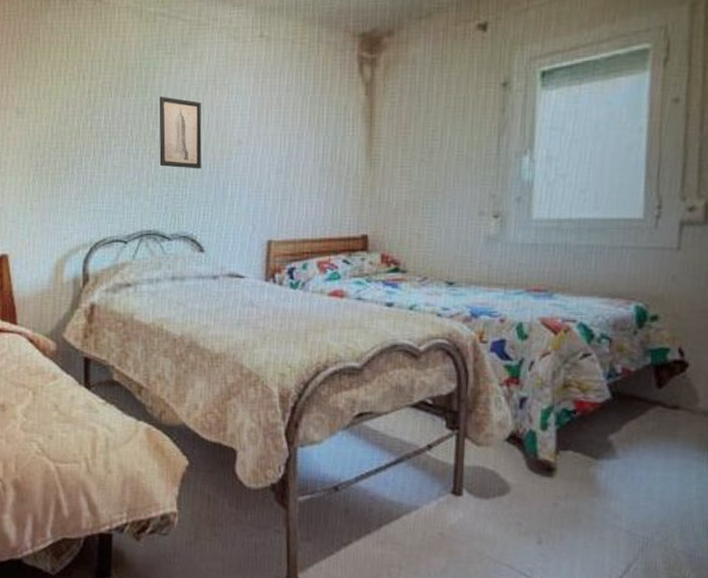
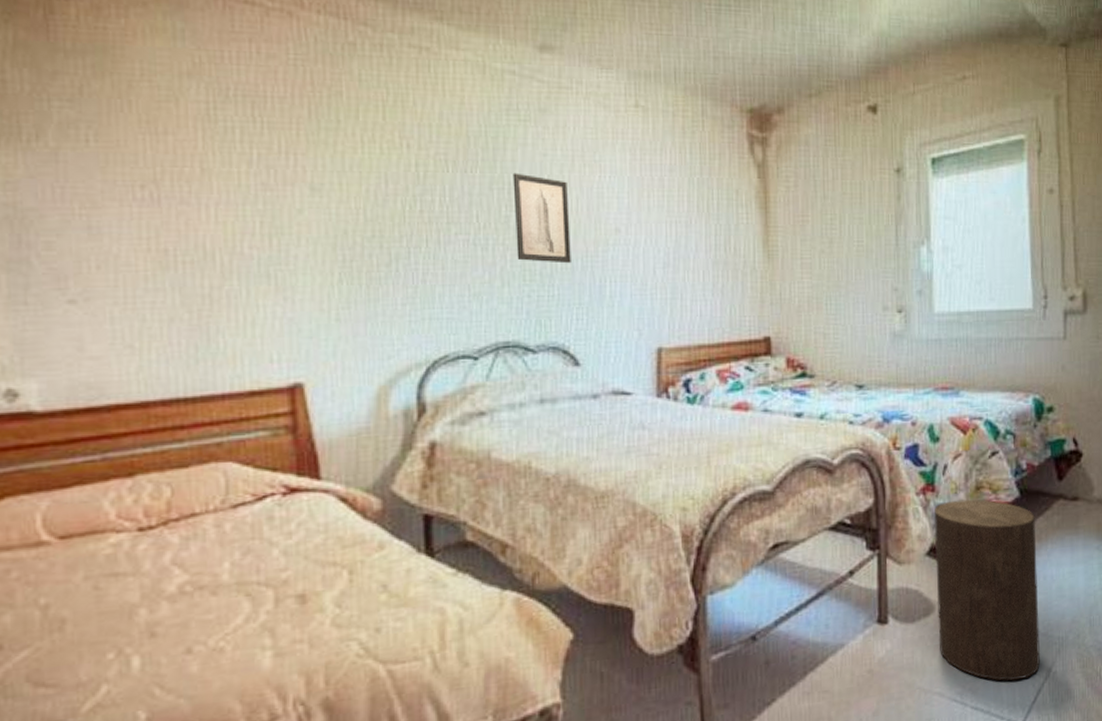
stool: none [512,394,628,569] -> present [934,499,1041,681]

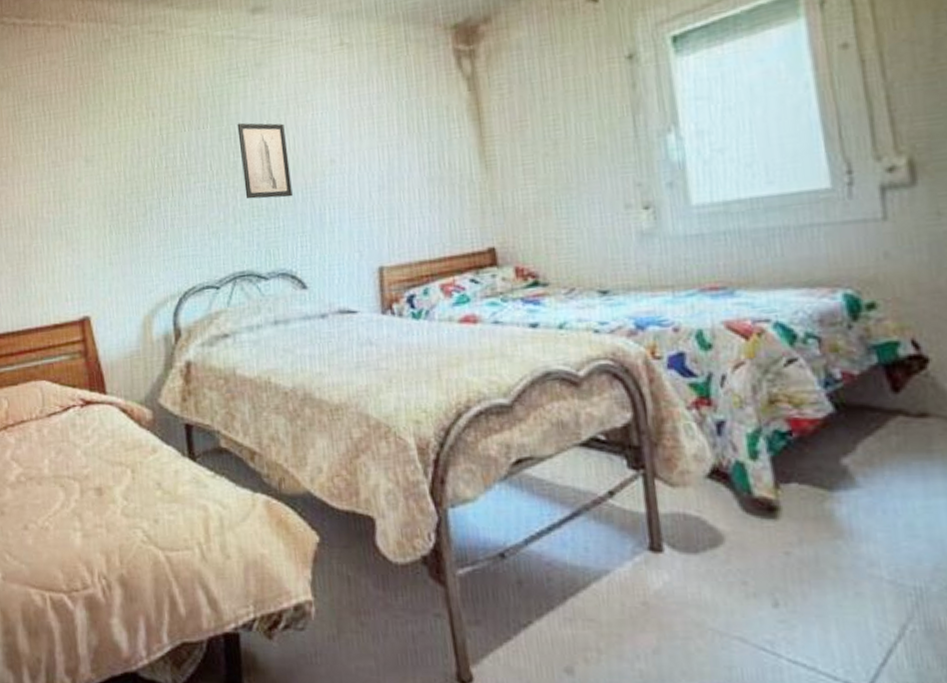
stool: present [934,499,1041,681] -> none [713,415,888,635]

